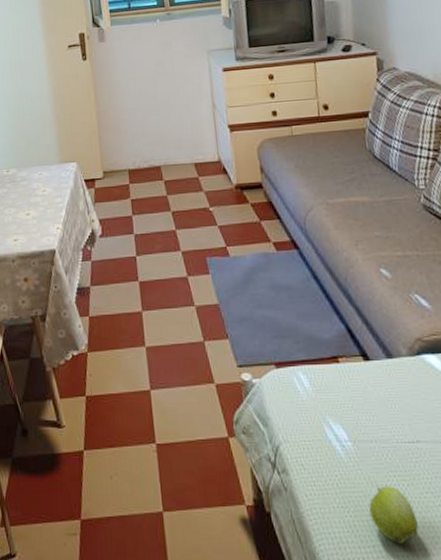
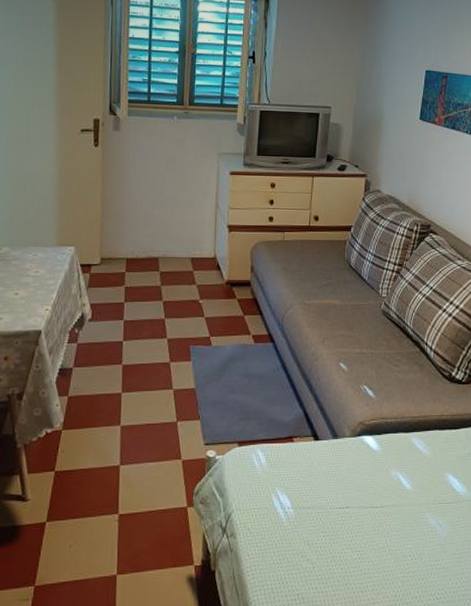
apple: present [369,486,419,543] -> none [299,544,336,591]

